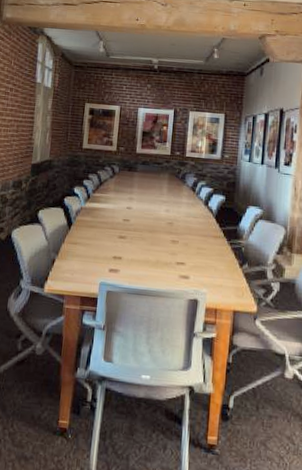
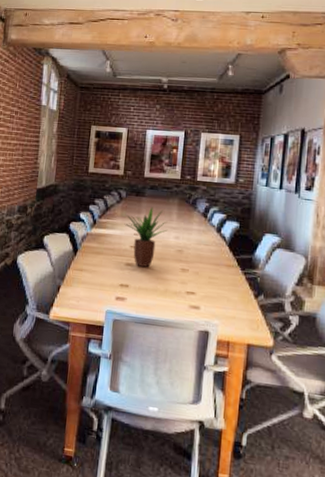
potted plant: none [117,182,159,240] -> present [124,207,168,268]

